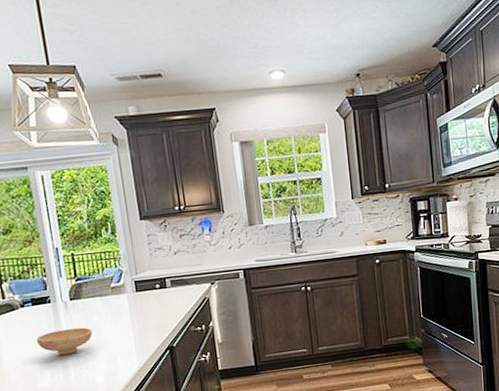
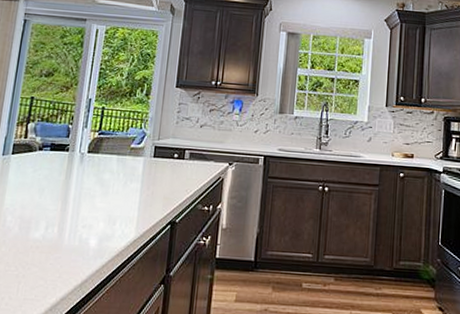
bowl: present [36,327,93,355] -> none [42,180,101,208]

